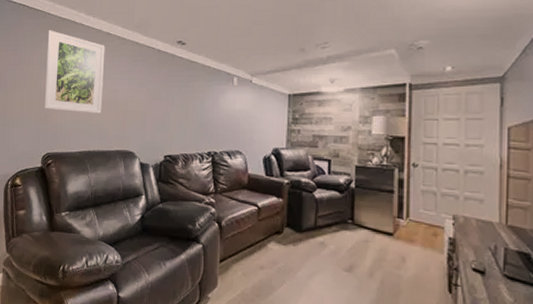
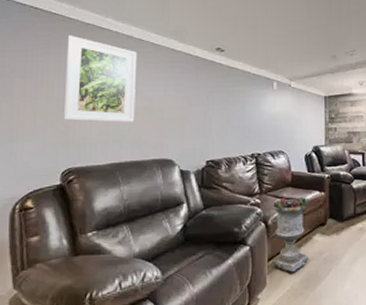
planter: none [223,200,266,278] -> present [271,196,310,273]

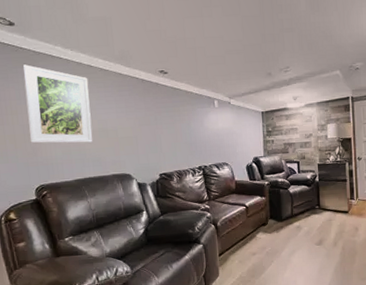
planter: present [271,196,310,273] -> none [219,201,254,265]

